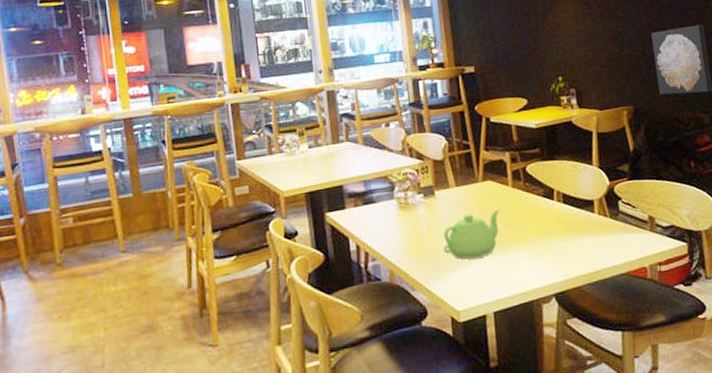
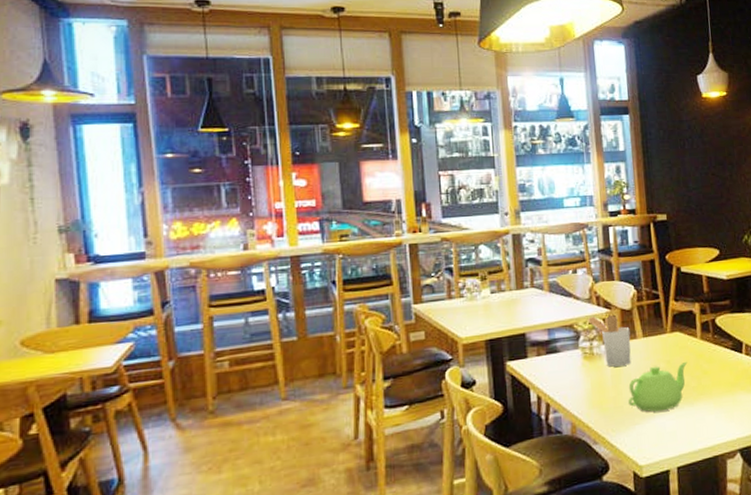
utensil holder: none [401,165,445,216] -> present [587,314,631,367]

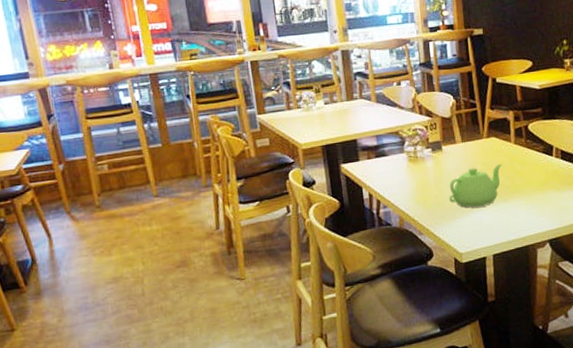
utensil holder: present [587,314,631,367] -> none [411,122,451,169]

